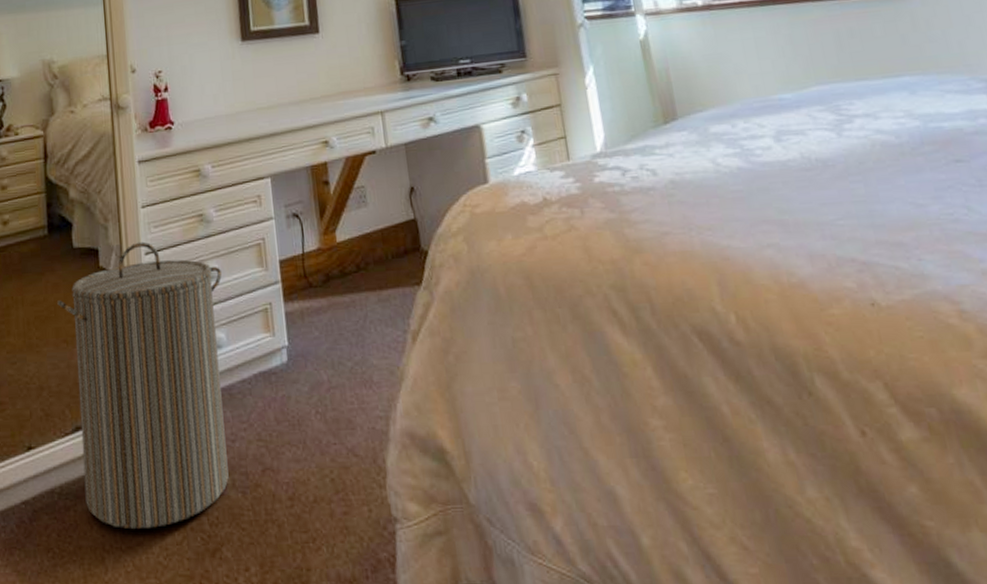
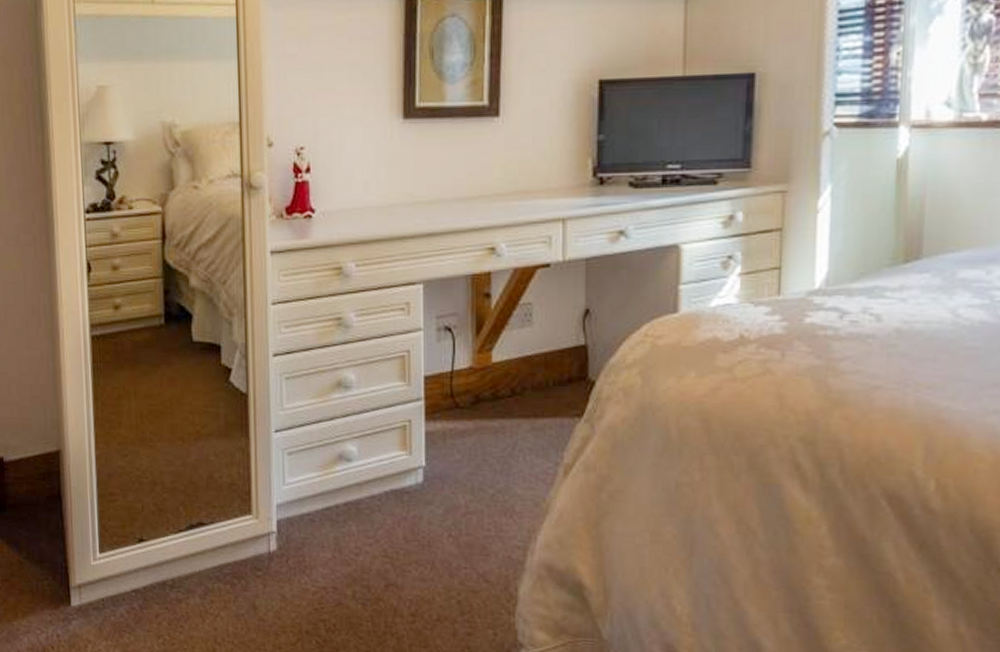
laundry hamper: present [56,241,229,529] -> none [172,341,358,628]

